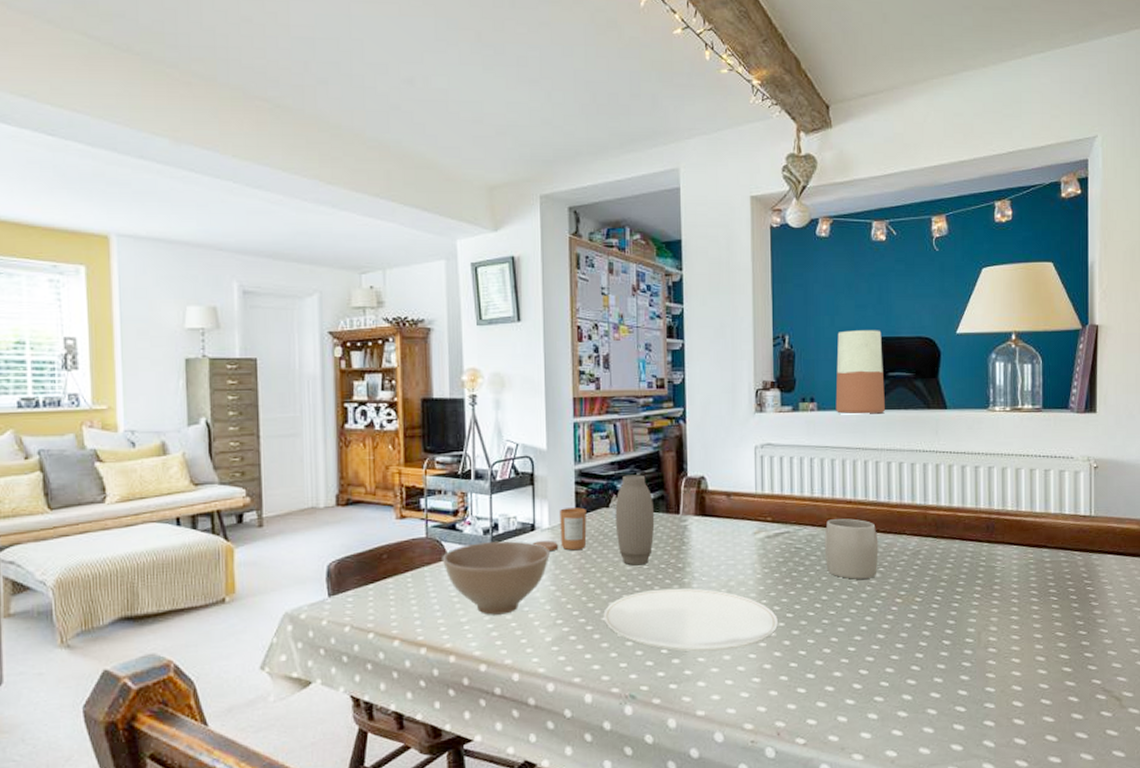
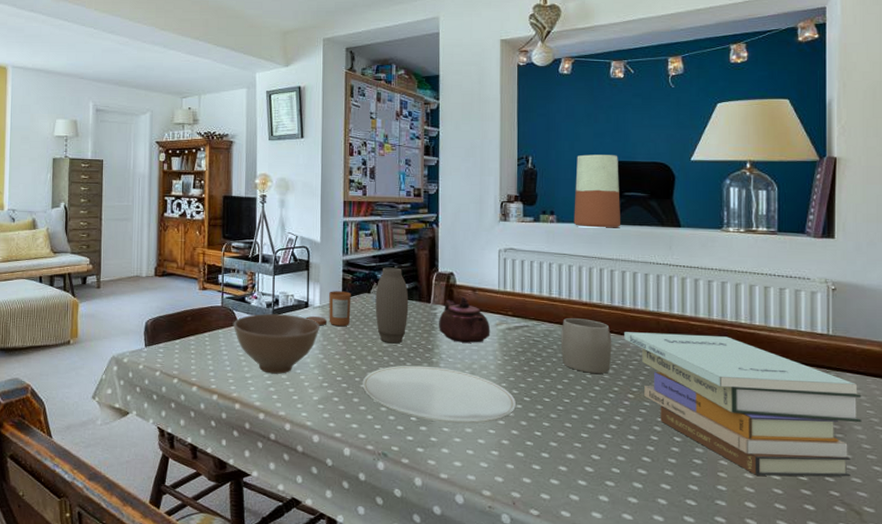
teapot: none [690,503,748,557] -> present [439,296,491,343]
books: none [891,526,1121,672] -> present [624,332,862,477]

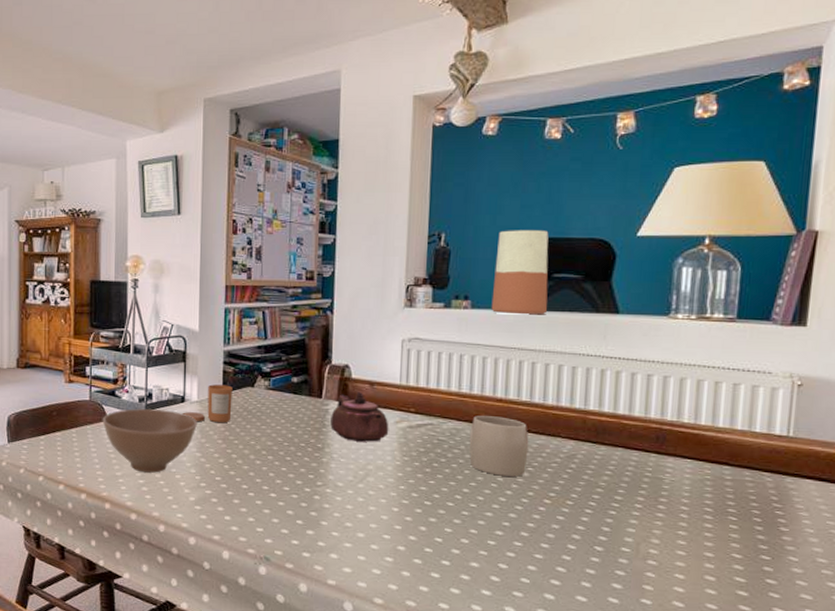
plate: present [362,365,516,424] -> none [243,465,415,529]
vase: present [375,267,409,344] -> none [259,359,298,442]
books: present [624,332,862,477] -> none [543,431,822,593]

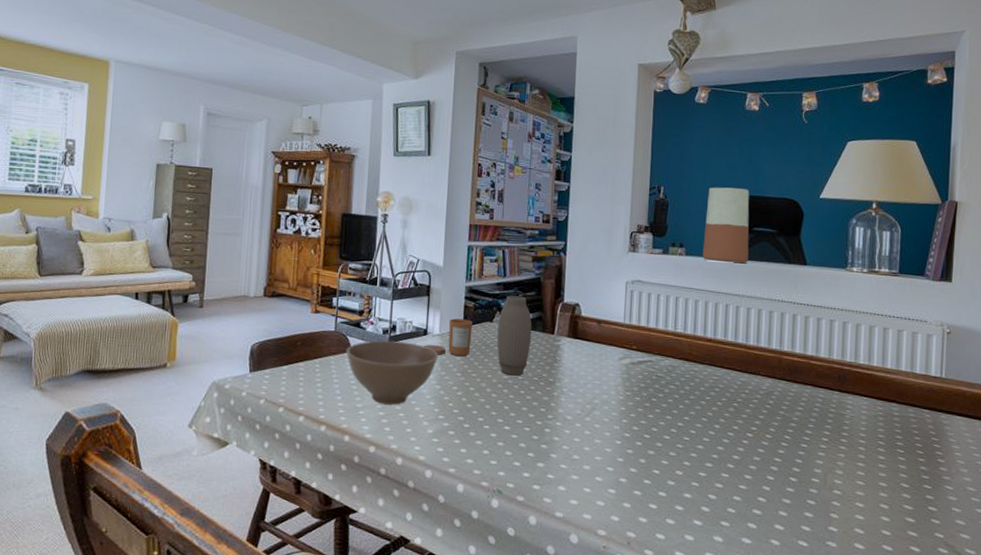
vase: none [259,359,298,442] -> present [497,295,532,376]
teapot: present [330,391,389,442] -> none [561,328,614,377]
mug: present [469,416,529,477] -> none [683,354,734,412]

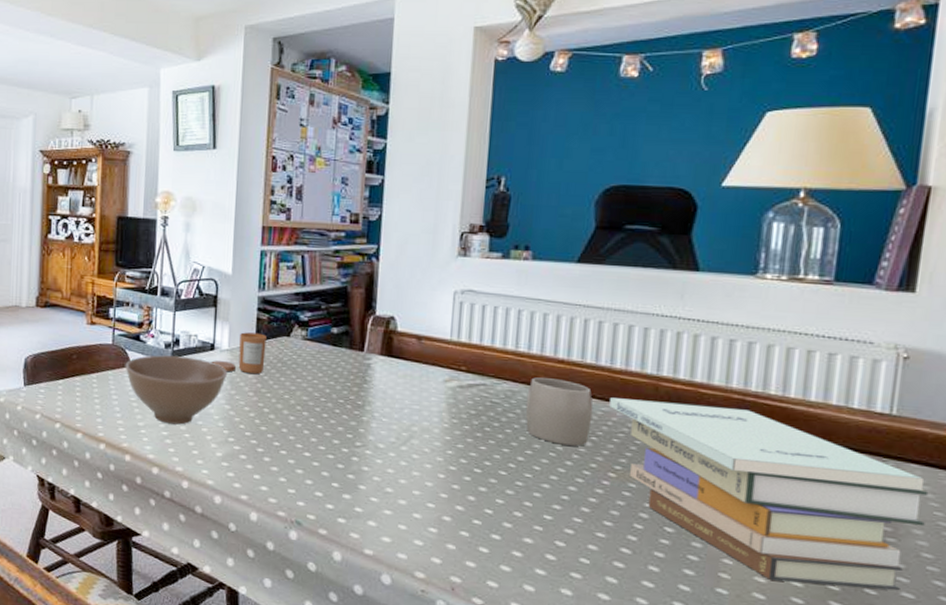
vase: present [497,295,532,376] -> none [295,307,337,398]
mug: none [683,354,734,412] -> present [525,377,594,446]
vase: present [702,187,750,264] -> none [554,175,622,270]
books: none [746,370,969,519] -> present [609,397,929,591]

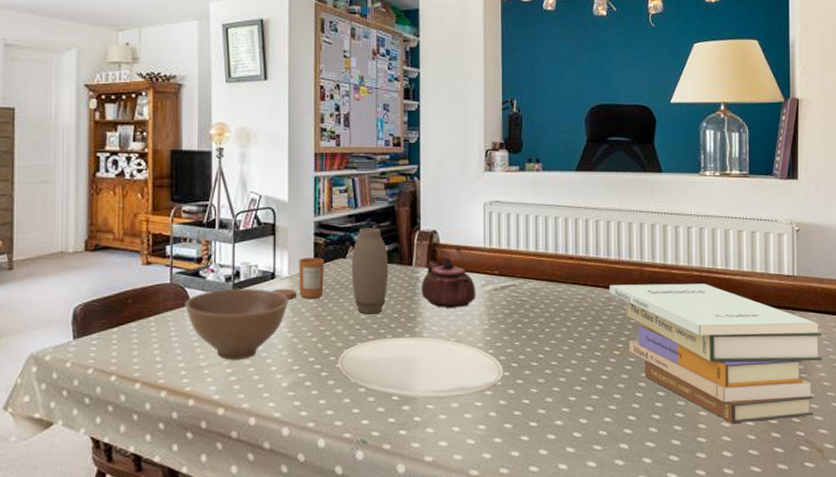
plate: none [275,422,463,496] -> present [338,336,503,399]
vase: none [295,307,337,398] -> present [351,227,389,315]
teapot: none [372,345,437,402] -> present [422,256,476,308]
mug: present [525,377,594,446] -> none [548,273,598,332]

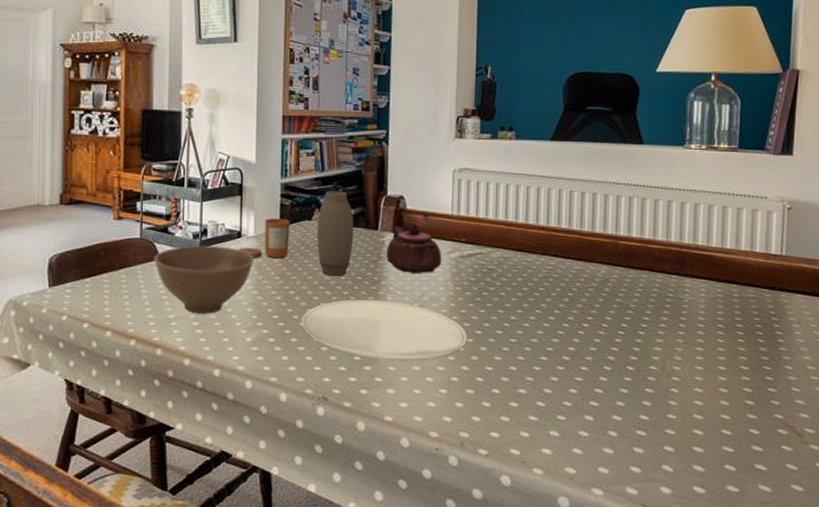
books: present [610,283,822,423] -> none [581,257,810,402]

